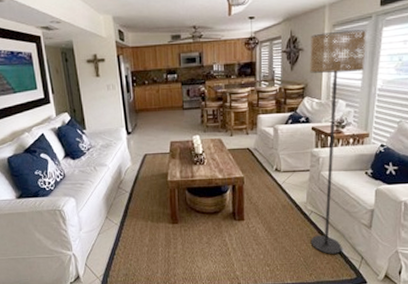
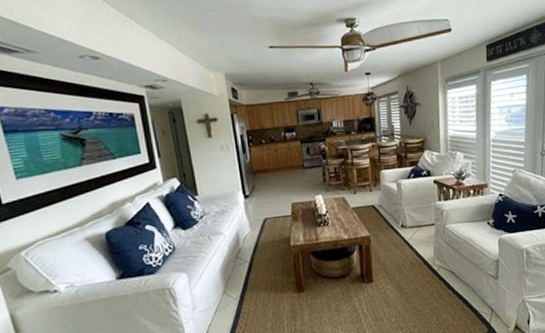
floor lamp: present [310,30,367,255] -> none [426,84,478,310]

